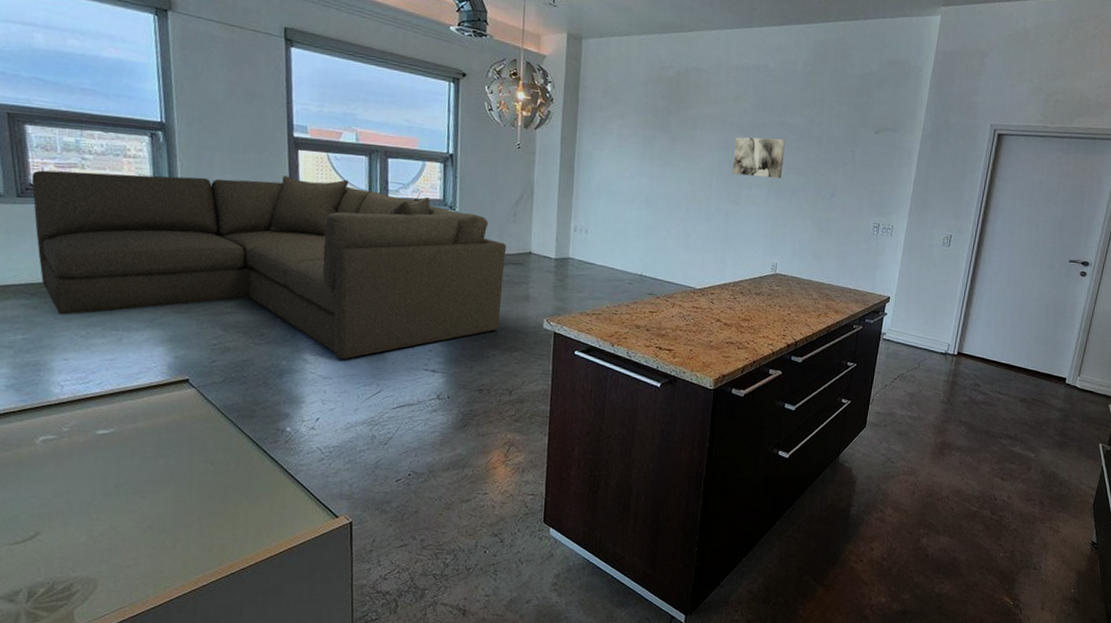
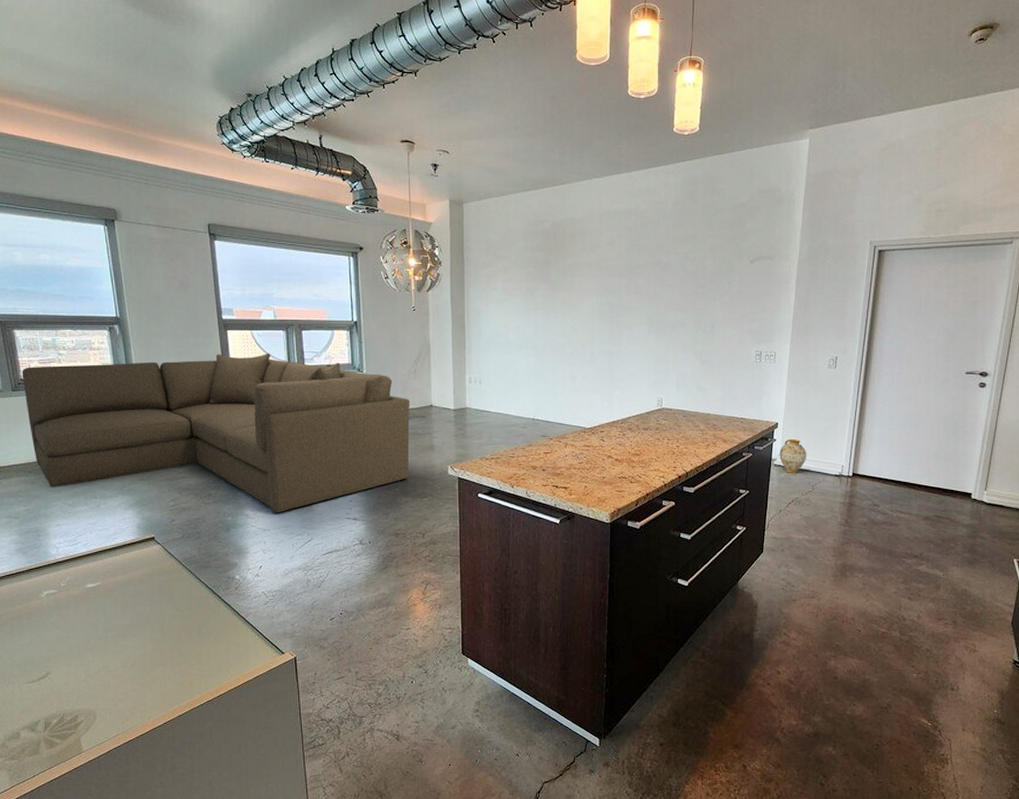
wall art: present [732,137,786,179] -> none [612,277,662,316]
ceramic jug: none [889,314,916,349] -> present [779,439,807,473]

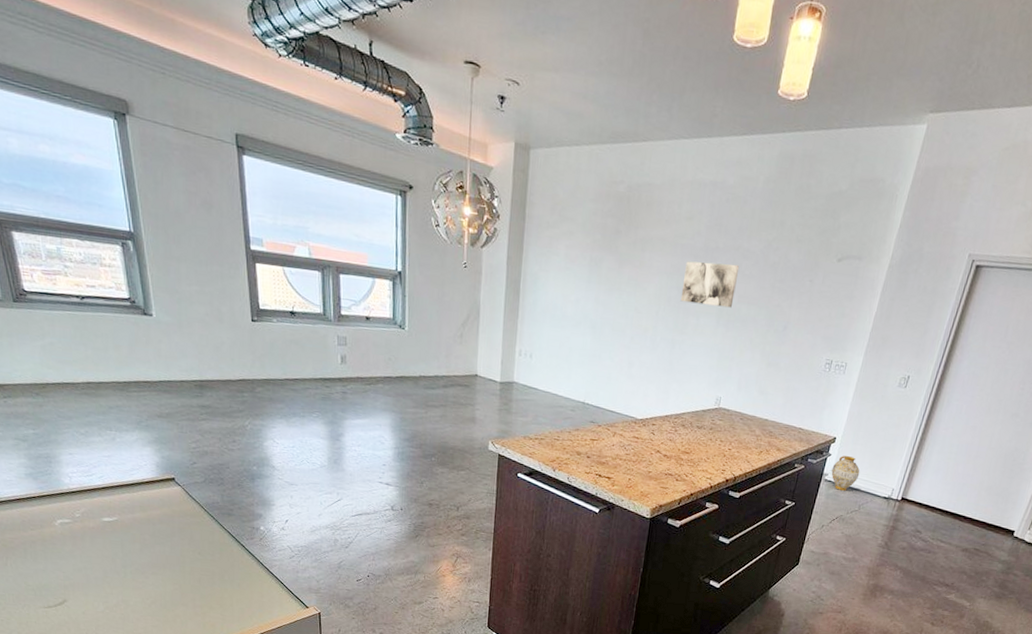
sofa: present [22,353,410,512] -> none [23,276,454,468]
wall art: none [612,277,662,316] -> present [680,261,740,308]

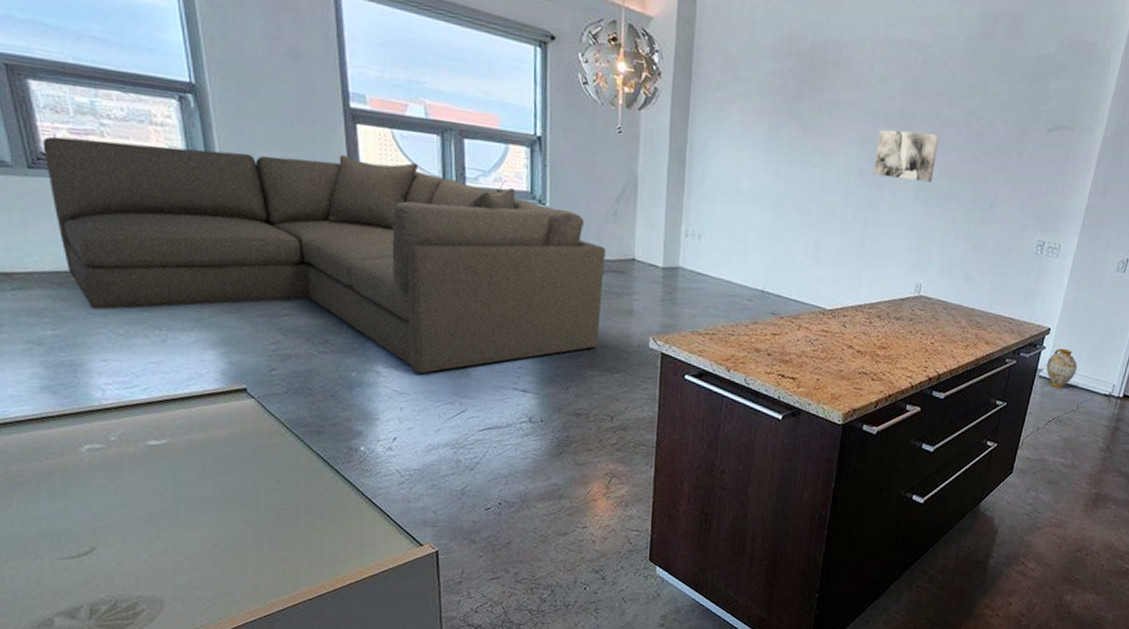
sofa: none [23,276,454,468] -> present [42,136,607,373]

